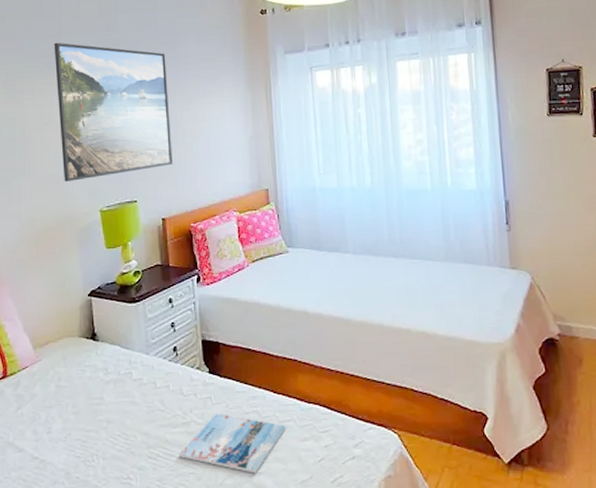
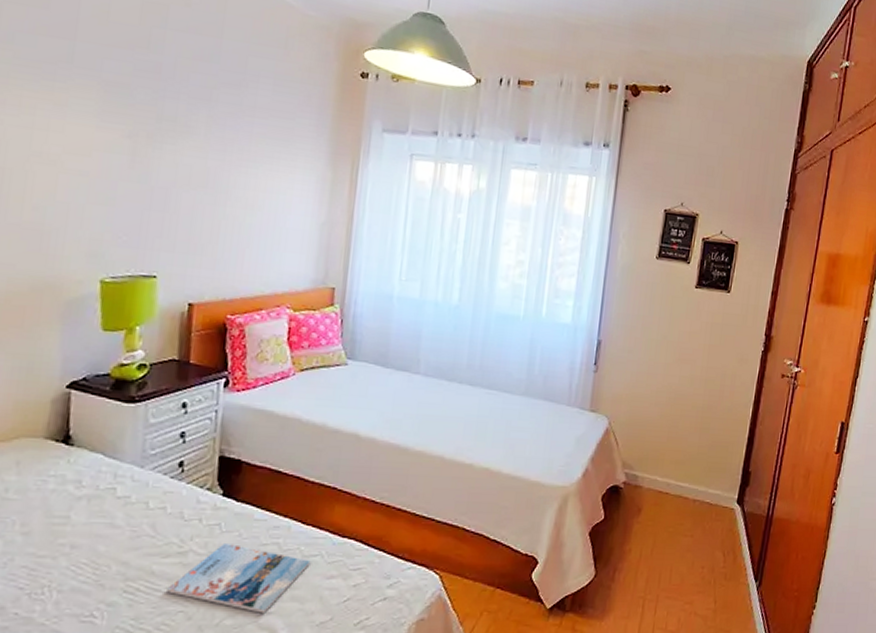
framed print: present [54,42,173,182] -> none [51,46,226,240]

